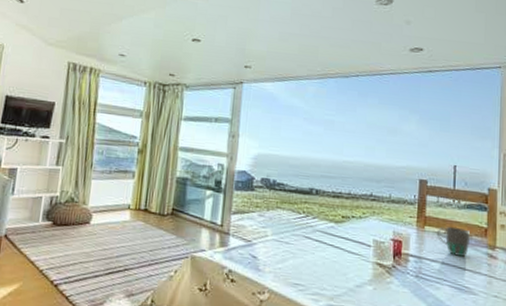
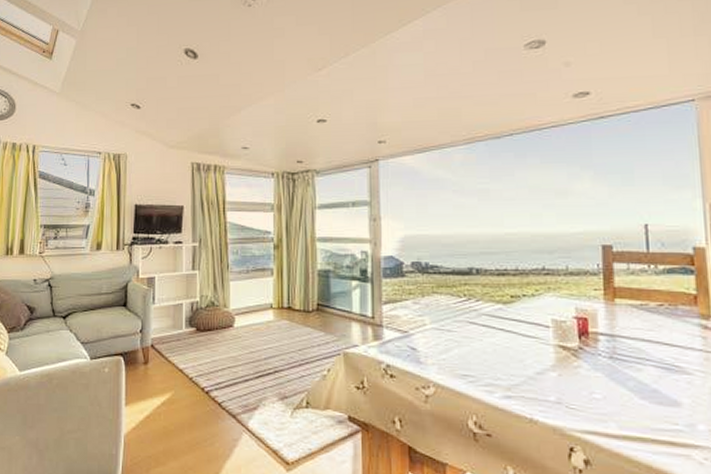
mug: present [437,226,470,257] -> none [632,296,675,330]

